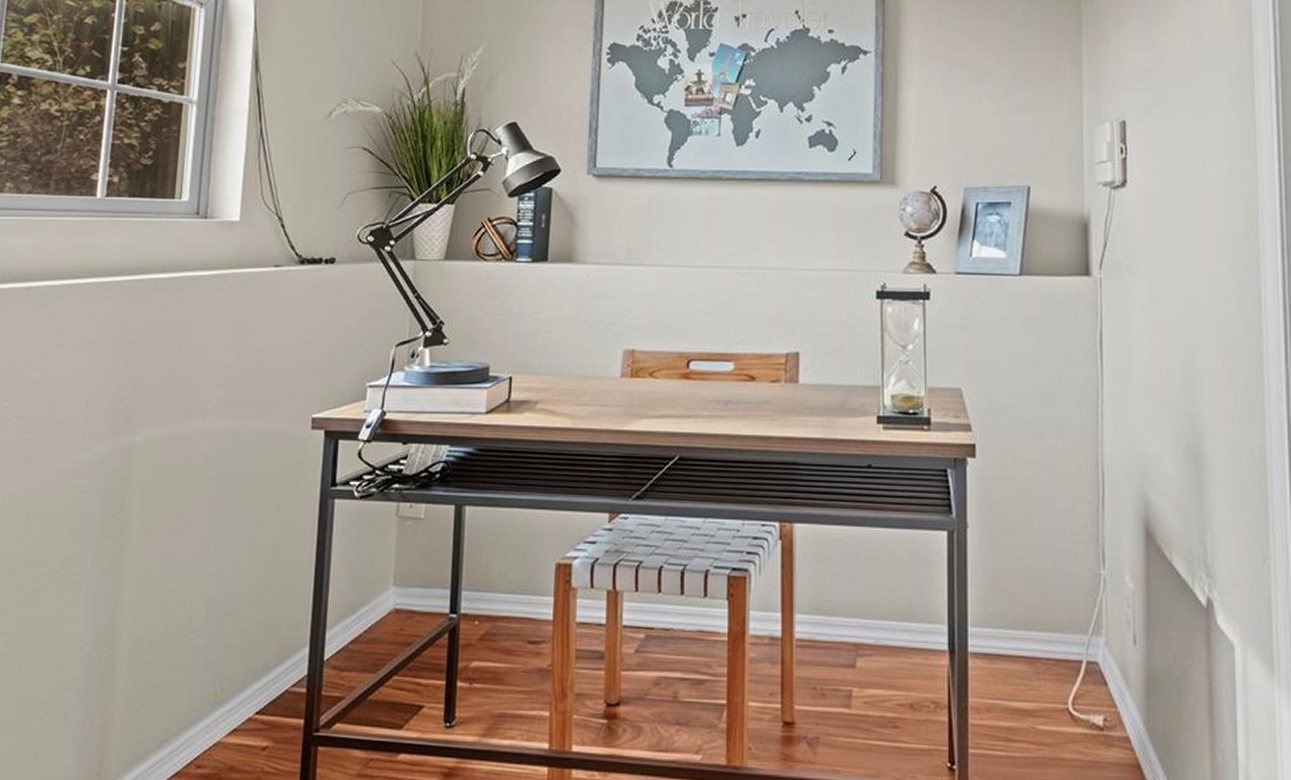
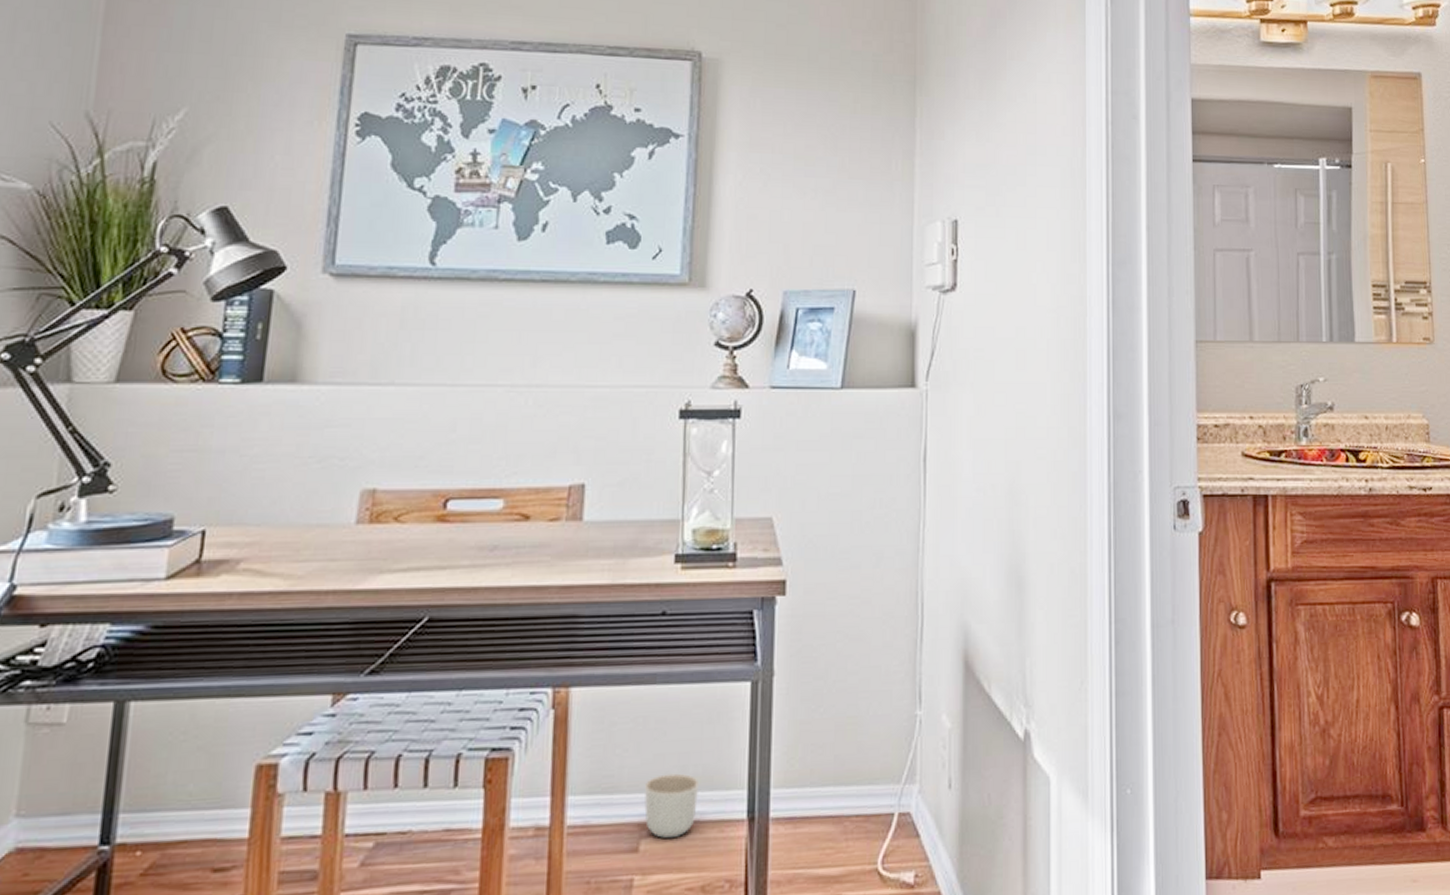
planter: none [859,604,904,659] -> present [644,773,698,838]

